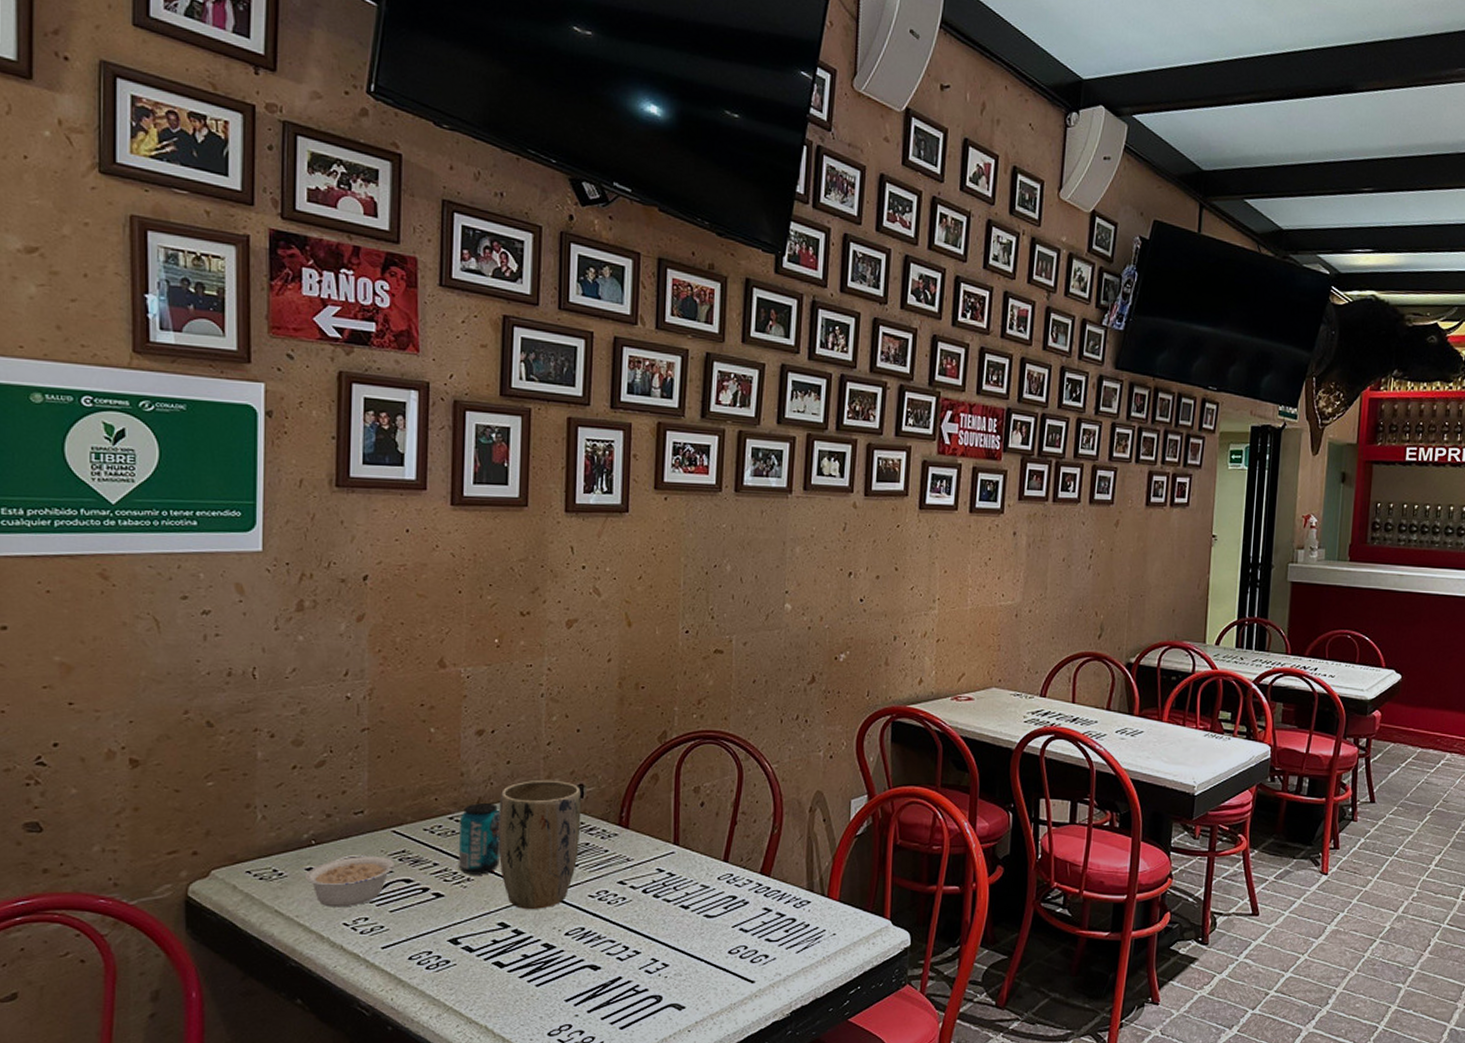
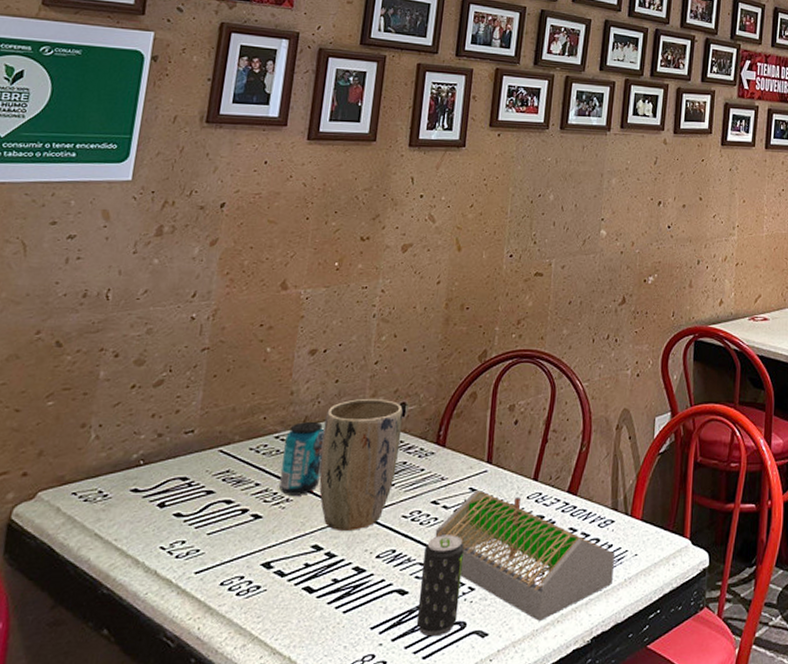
legume: present [304,855,411,908] -> none [128,476,234,530]
beverage can: none [611,914,655,1009] -> present [416,535,464,637]
architectural model: none [624,870,812,995] -> present [435,489,615,621]

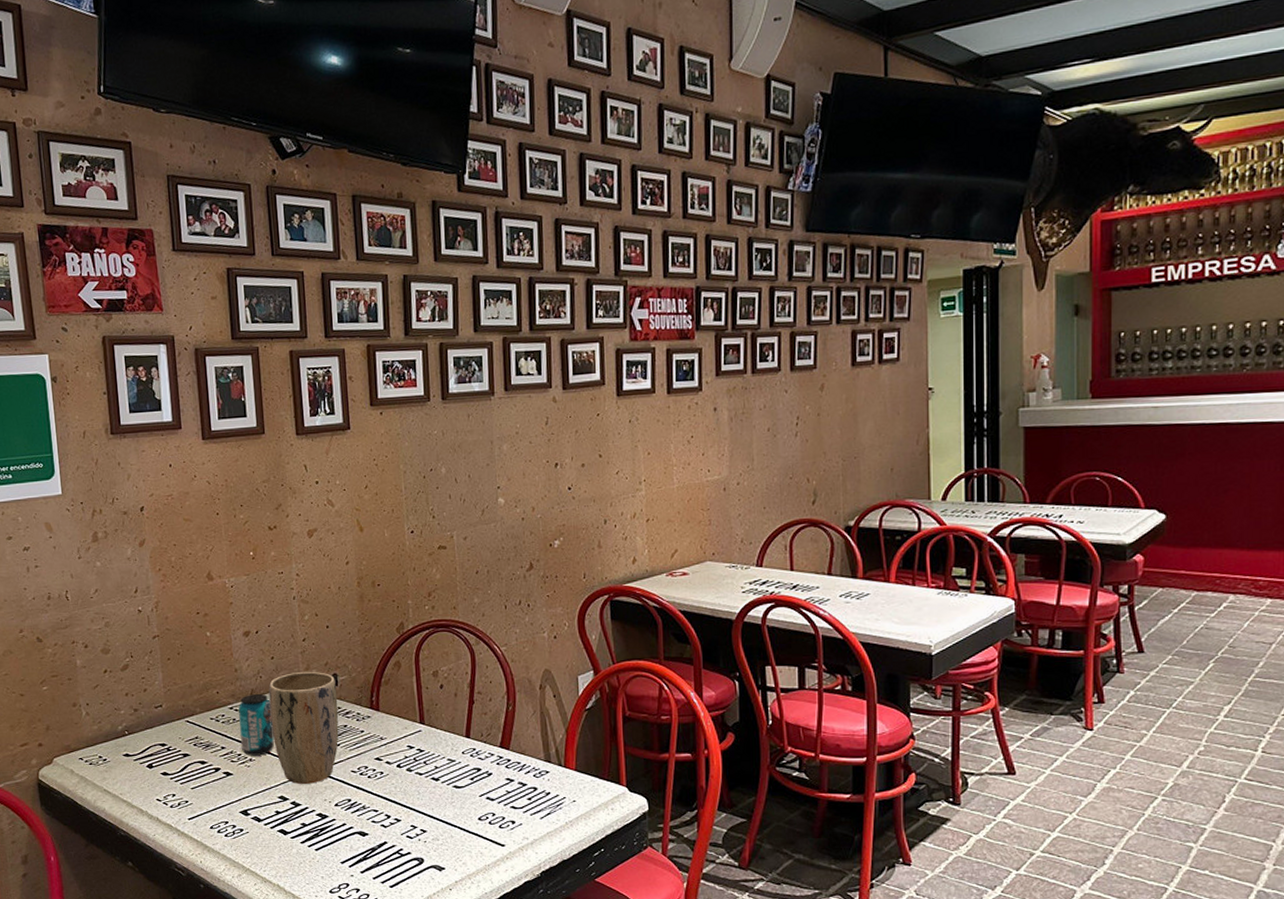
beverage can: present [416,535,464,637] -> none [375,786,415,870]
architectural model: present [435,489,615,621] -> none [383,747,554,858]

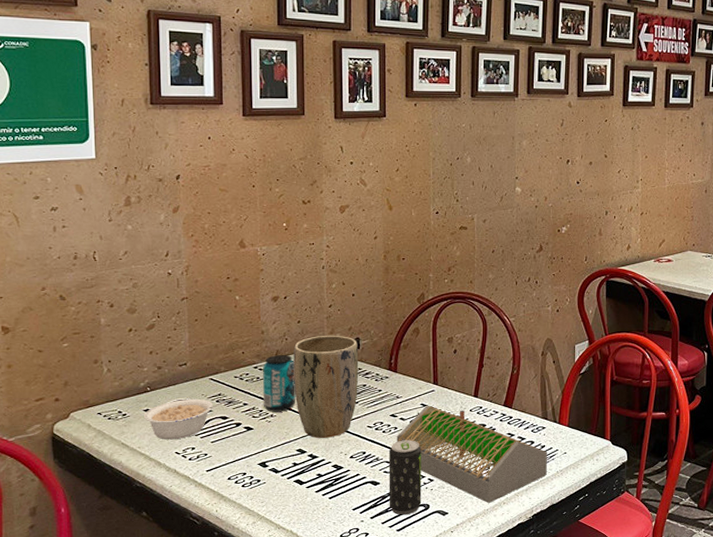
legume: none [123,742,204,786] -> present [143,398,226,440]
beverage can: none [375,786,415,870] -> present [388,440,422,515]
architectural model: none [383,747,554,858] -> present [396,405,547,503]

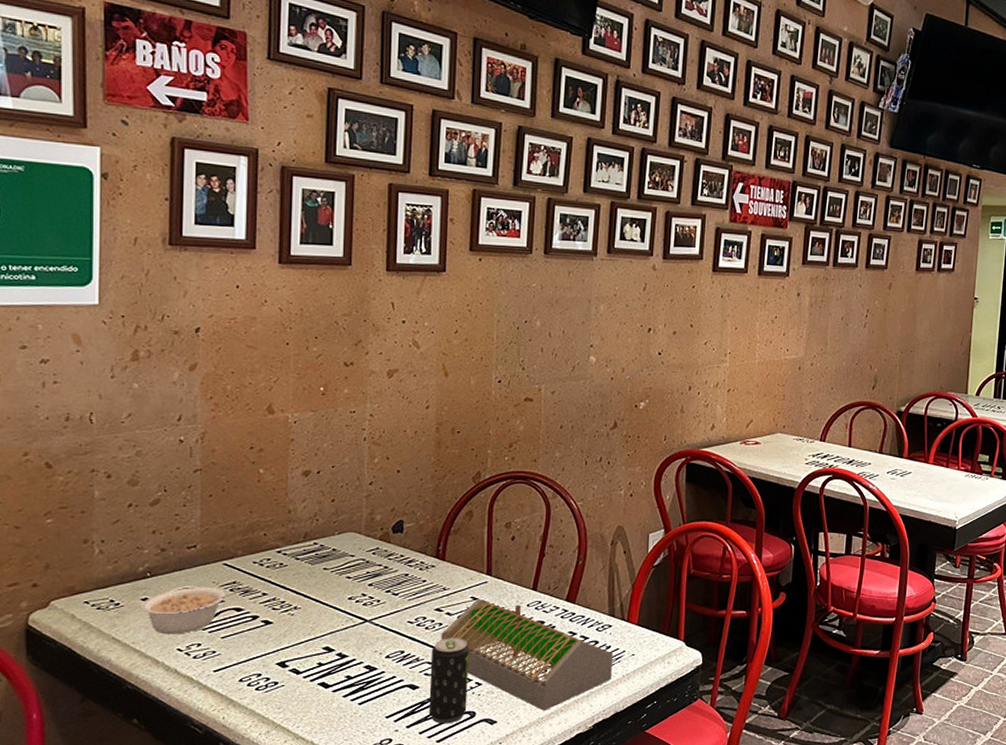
beverage can: present [263,354,295,412] -> none [287,537,326,604]
plant pot: present [293,335,359,438] -> none [323,516,402,634]

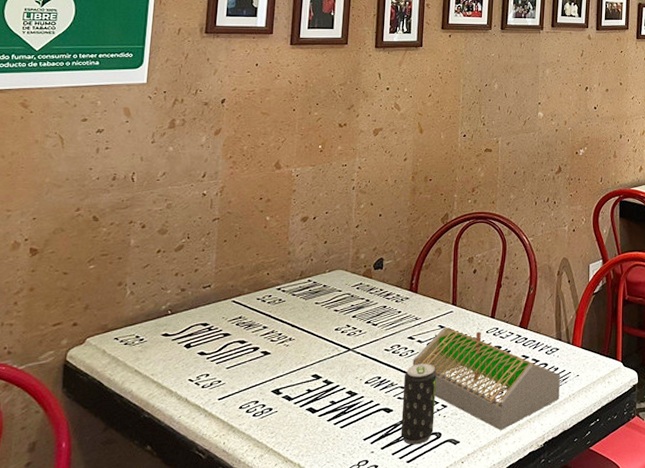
legume: present [140,586,242,634] -> none [160,322,246,366]

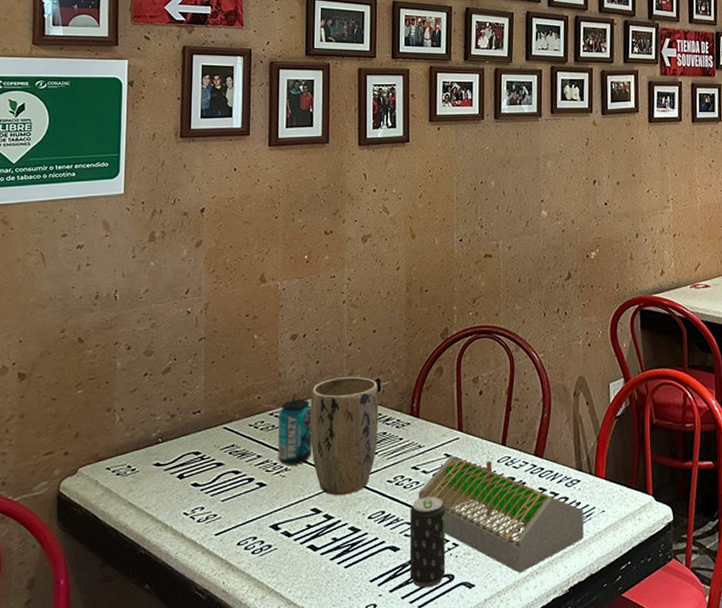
beverage can: none [283,275,318,335] -> present [278,399,312,465]
plant pot: none [315,255,382,362] -> present [310,376,379,495]

